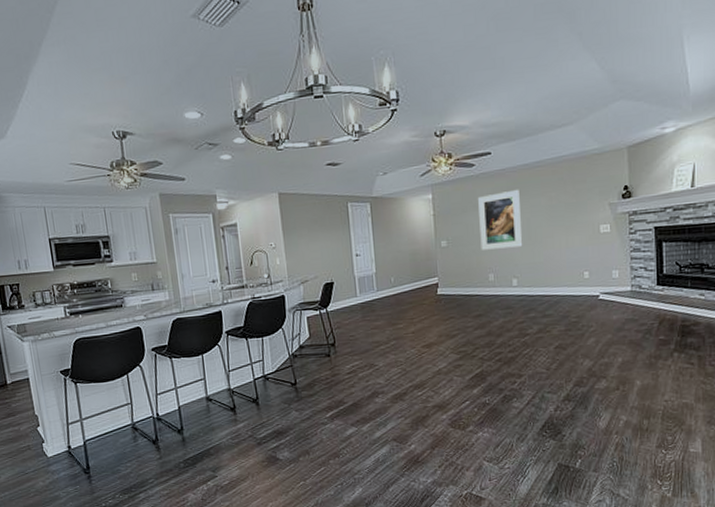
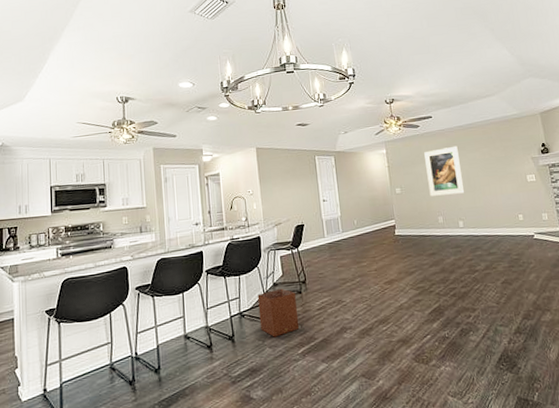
waste basket: none [282,351,329,401] -> present [257,288,301,337]

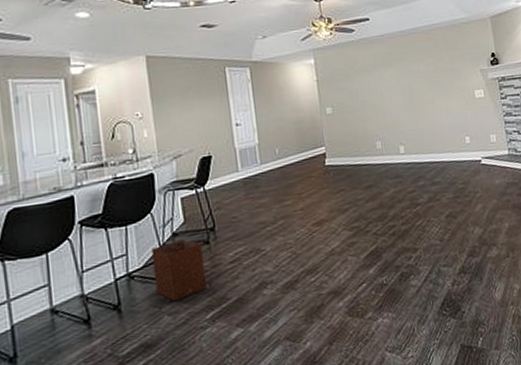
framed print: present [424,145,465,196] -> none [360,55,407,117]

